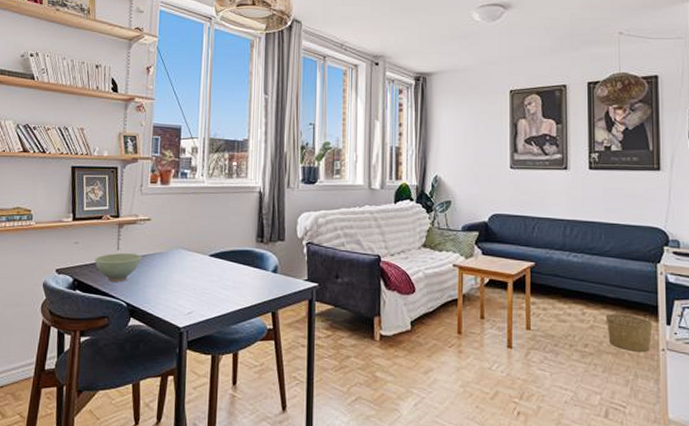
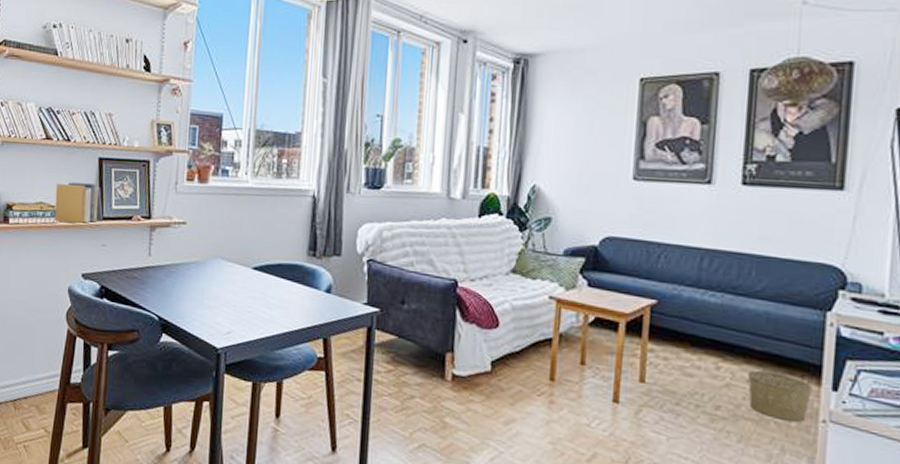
books: none [31,189,76,225] -> present [55,182,103,224]
bowl: present [94,252,142,282] -> none [123,259,176,293]

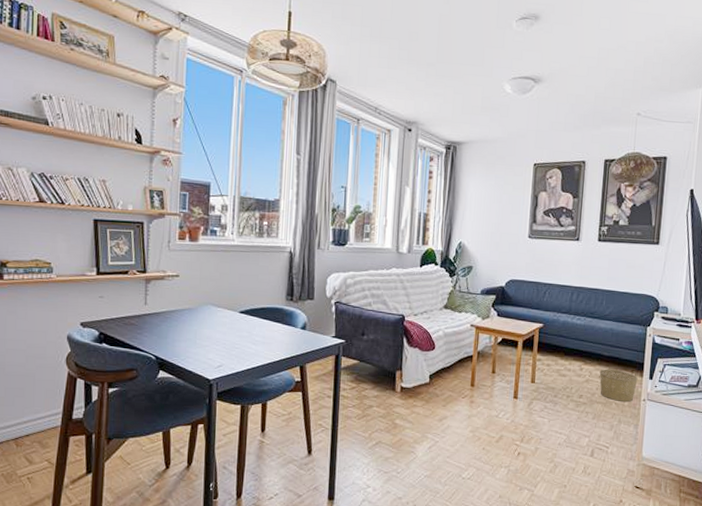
books: present [55,182,103,224] -> none [51,241,100,278]

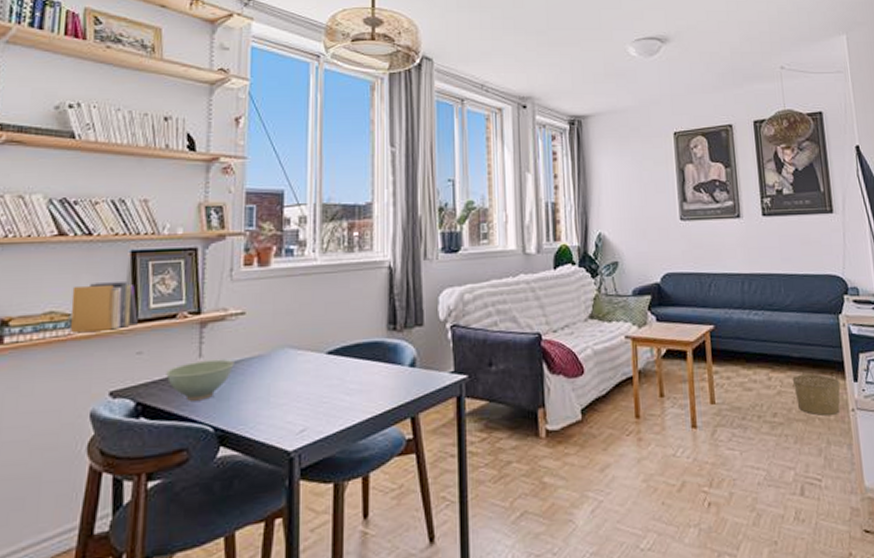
books: none [51,241,100,278] -> present [71,282,138,334]
bowl: none [121,307,171,336] -> present [166,359,234,401]

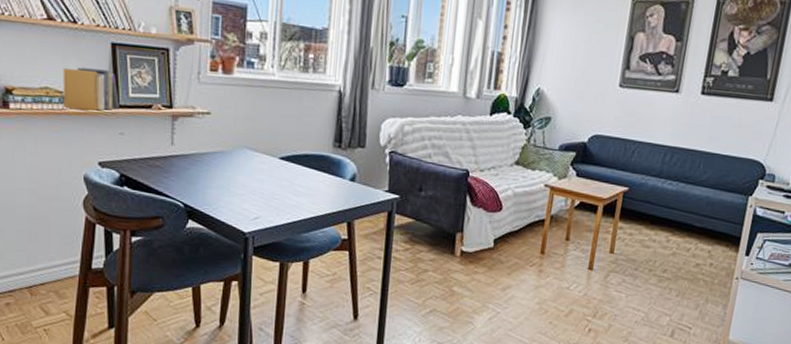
bowl: present [166,359,234,401] -> none [144,148,201,181]
basket: present [792,373,841,416] -> none [687,241,733,279]

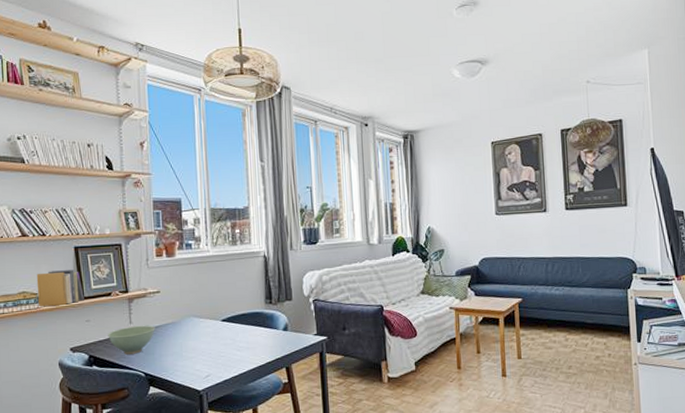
bowl: none [144,148,201,181] -> present [108,325,155,355]

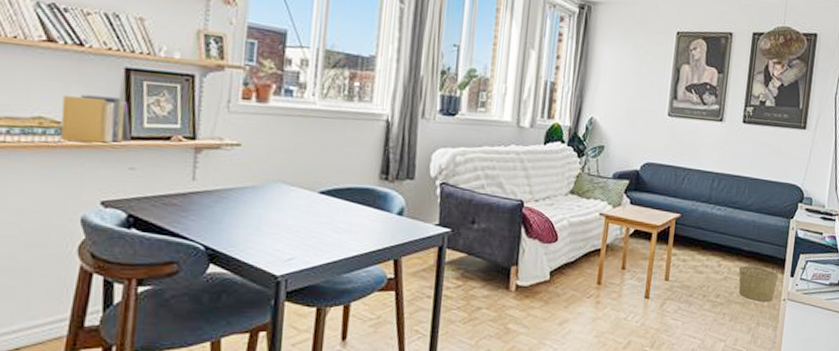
bowl: present [108,325,155,355] -> none [158,183,228,220]
basket: none [585,336,626,368] -> present [738,265,779,302]

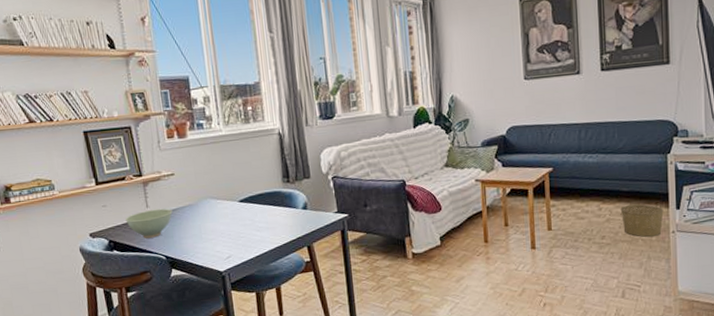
books: present [61,94,131,143] -> none [48,155,99,194]
bowl: none [158,183,228,220] -> present [125,208,173,239]

